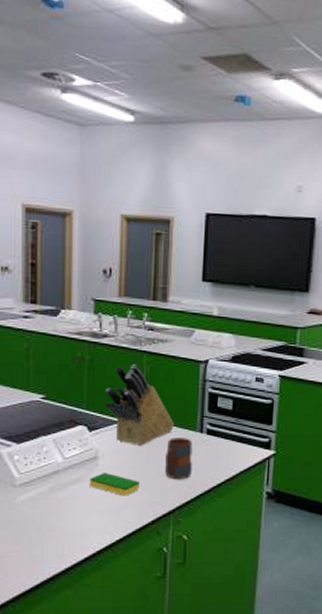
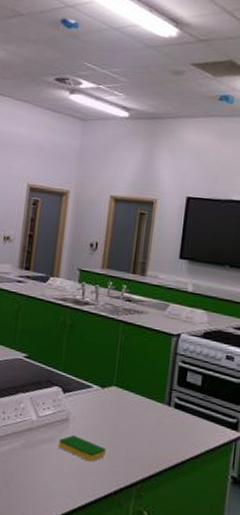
knife block: present [105,364,174,446] -> none [80,332,143,413]
mug: present [165,438,193,480] -> none [131,408,160,452]

